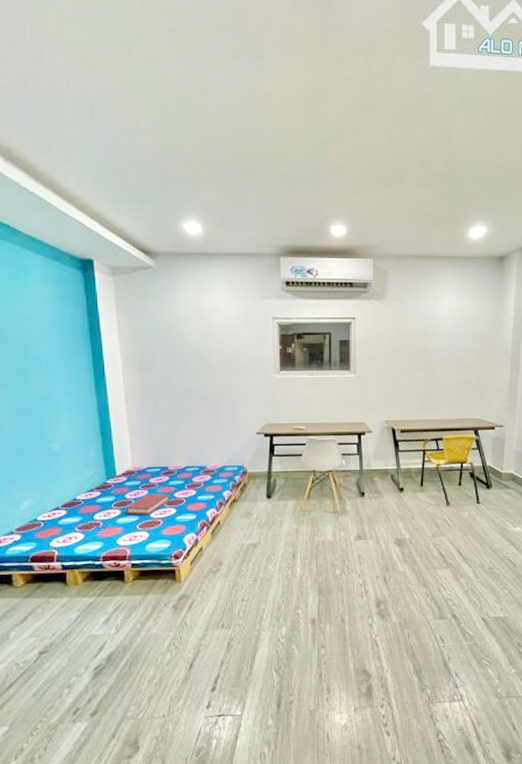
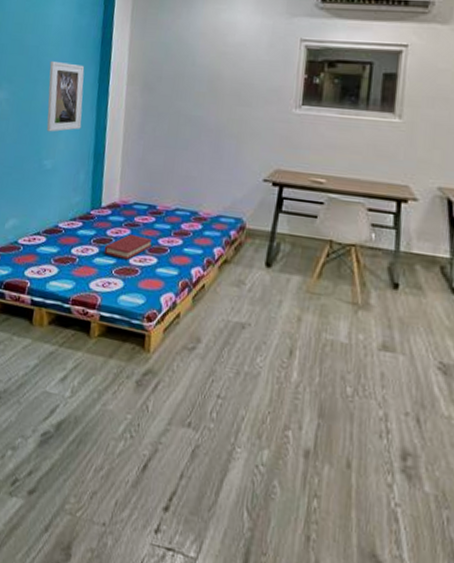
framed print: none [37,350,83,417] -> present [46,60,85,132]

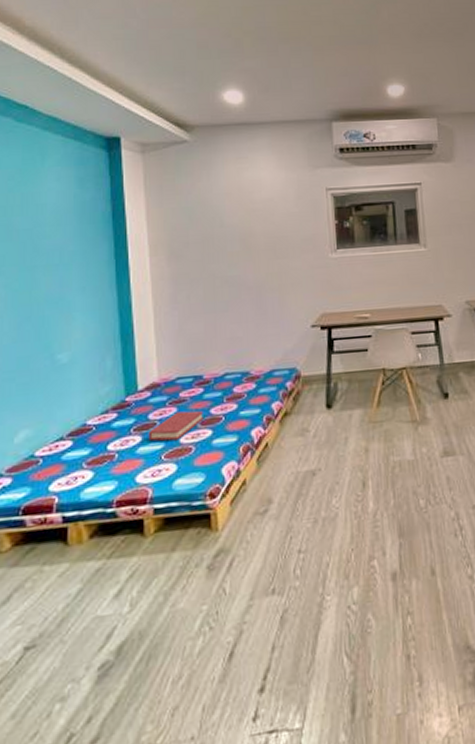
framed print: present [46,60,85,132] -> none [49,242,101,322]

